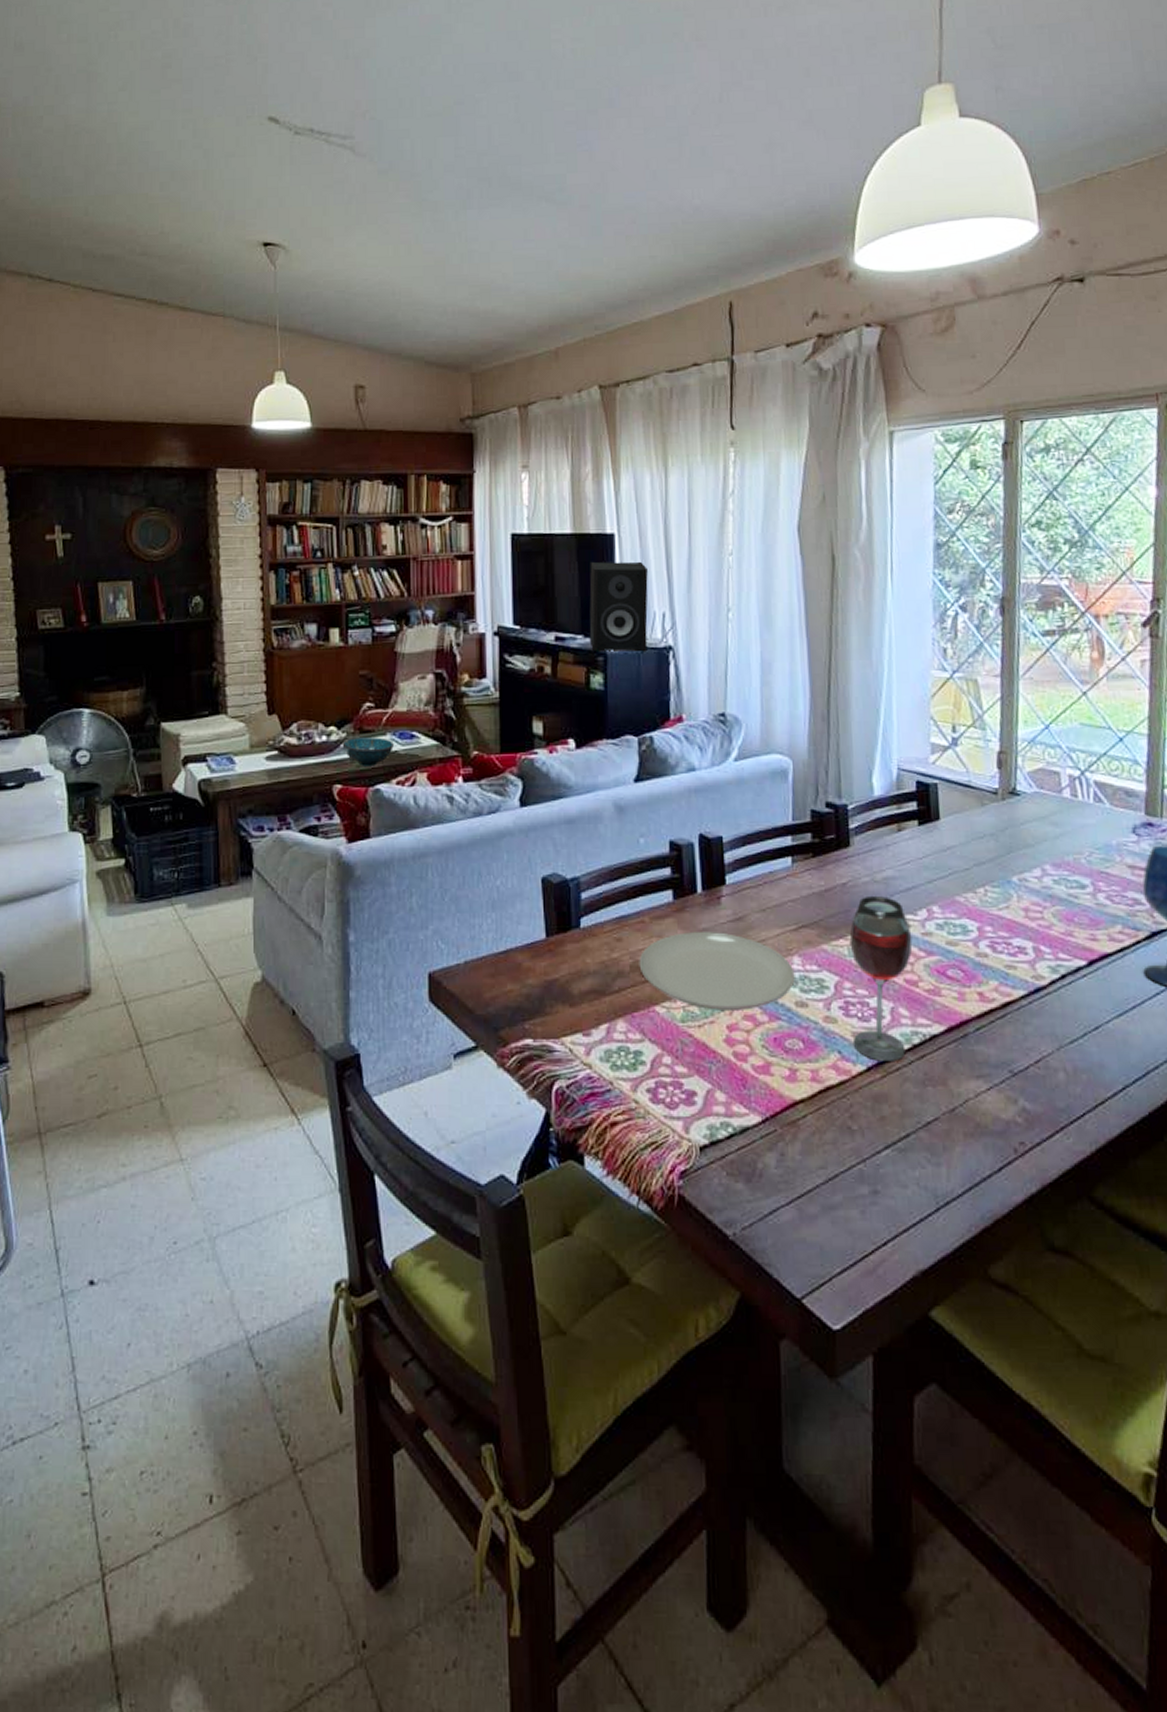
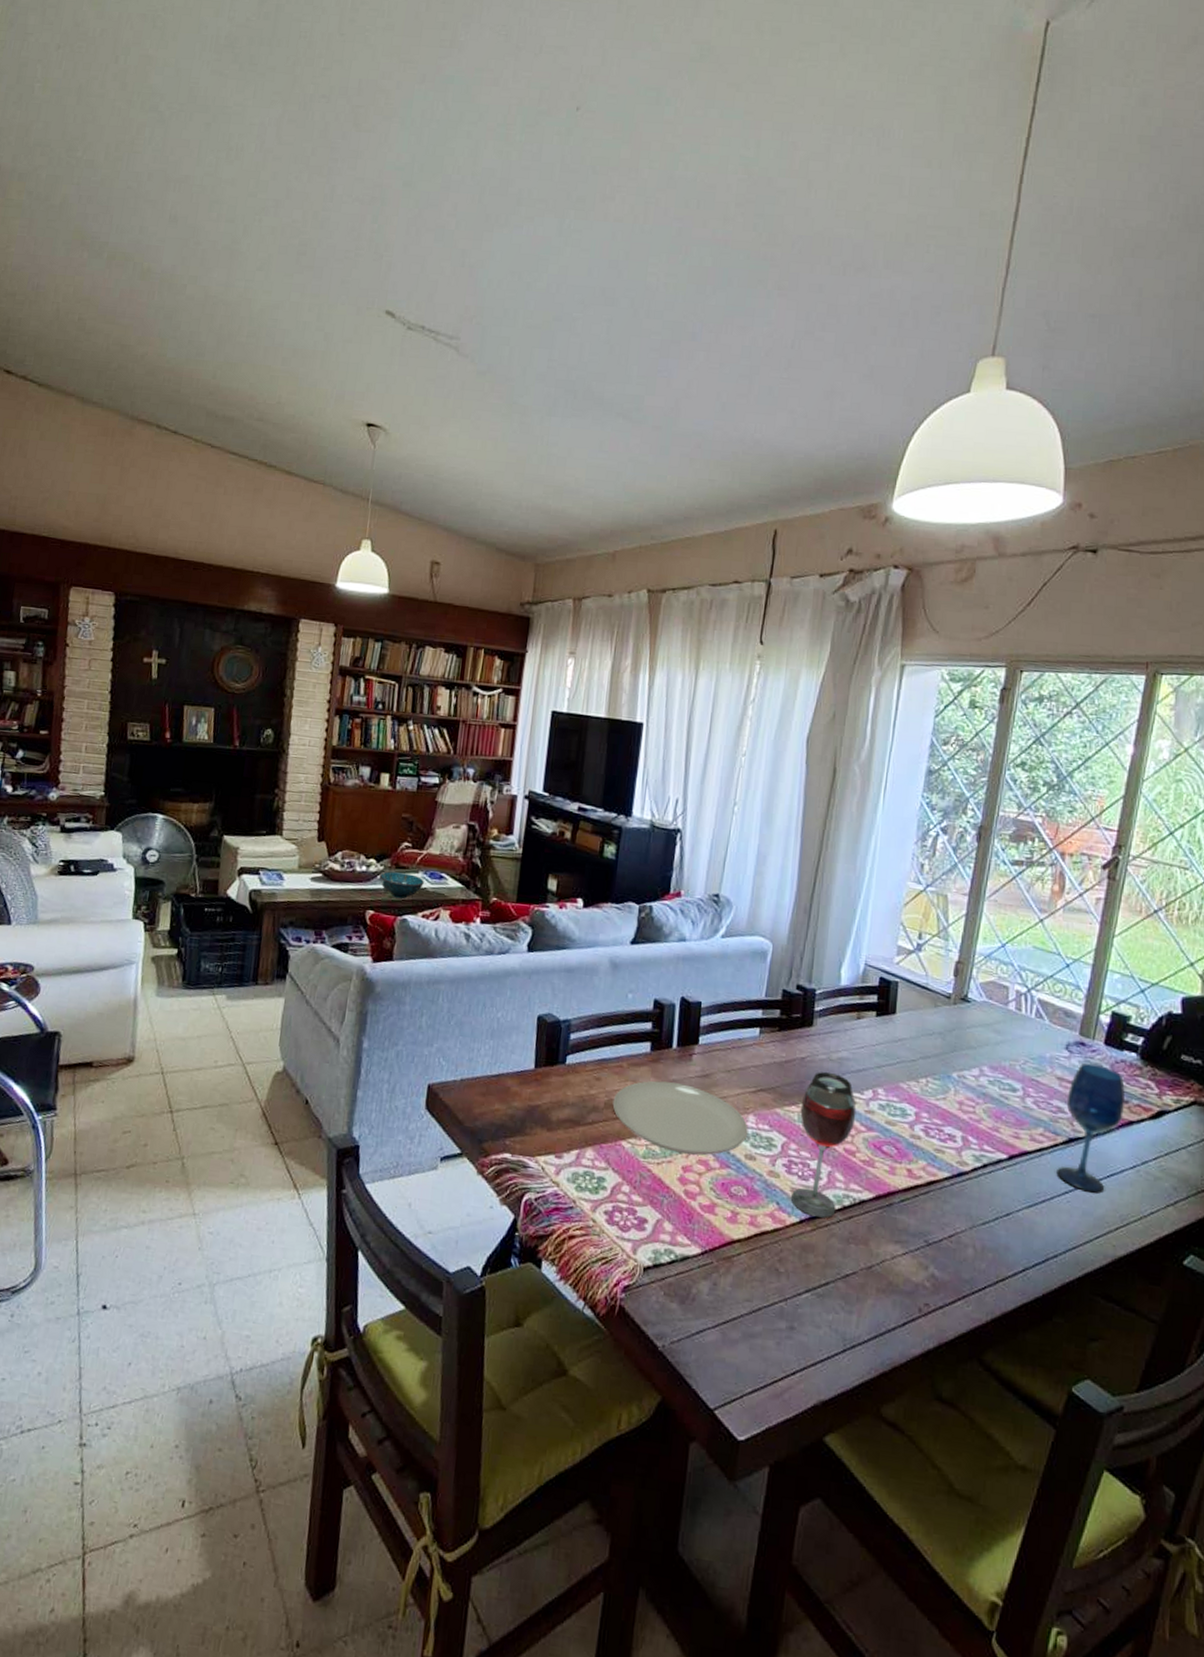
speaker: present [589,561,648,651] -> none [608,745,668,830]

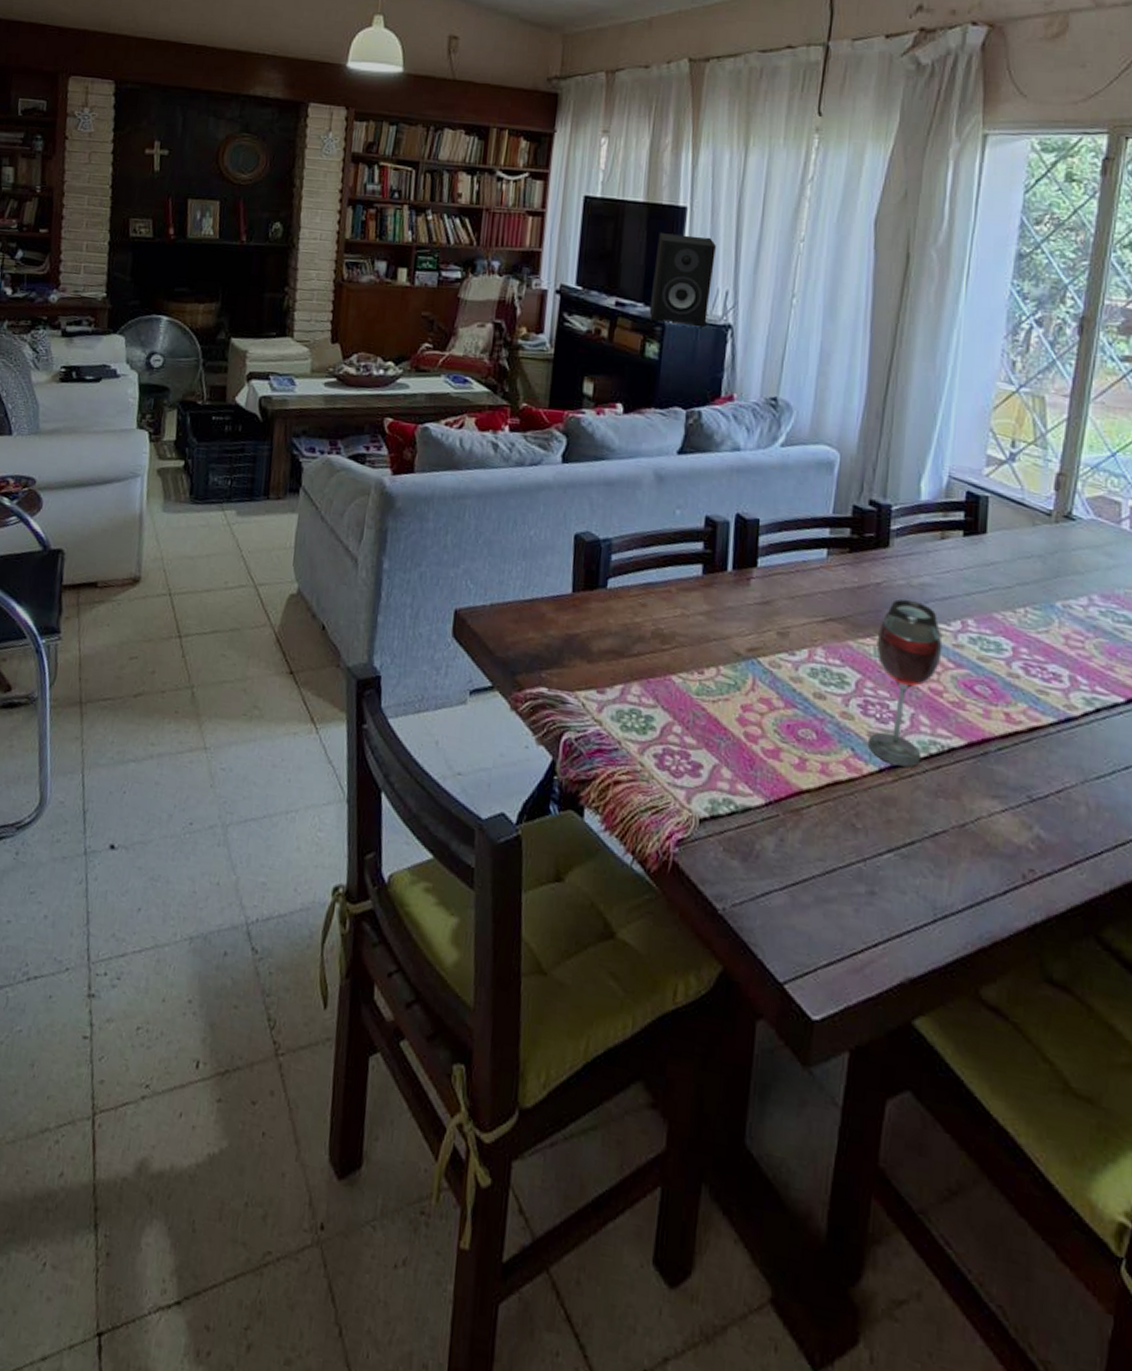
decorative bowl: present [378,871,424,899] -> none [397,375,447,405]
speaker: none [608,745,668,830] -> present [649,232,716,326]
plate: present [612,1080,749,1156] -> none [660,607,817,694]

